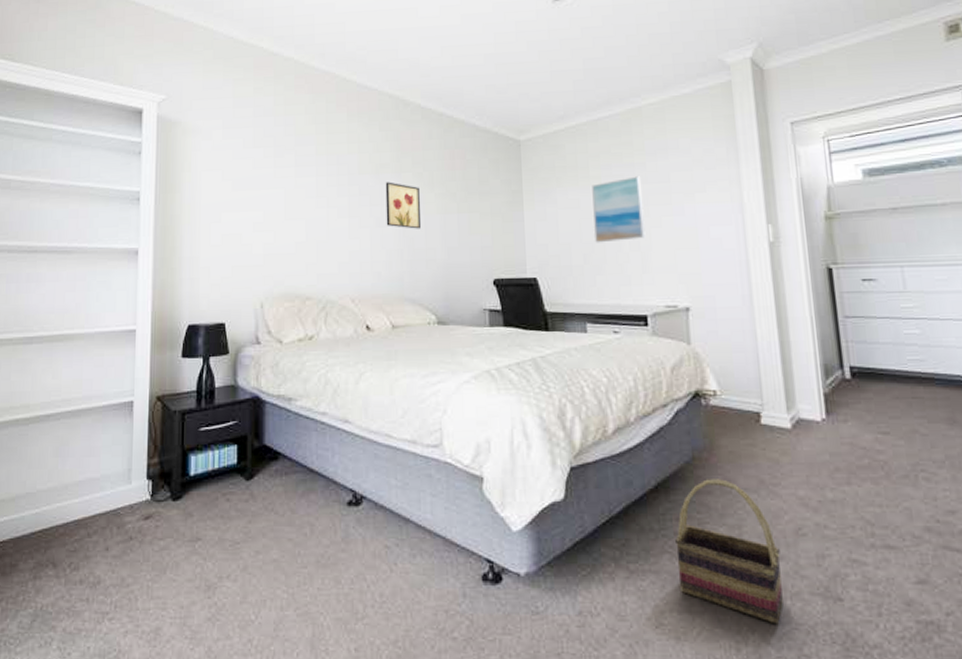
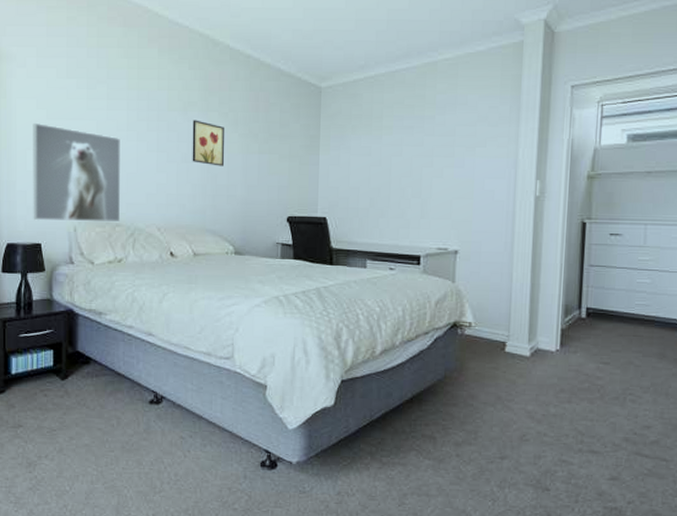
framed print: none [217,194,311,298] -> present [33,122,121,223]
wall art: present [592,176,646,243] -> none [382,128,429,189]
basket: present [675,479,783,625] -> none [421,394,506,507]

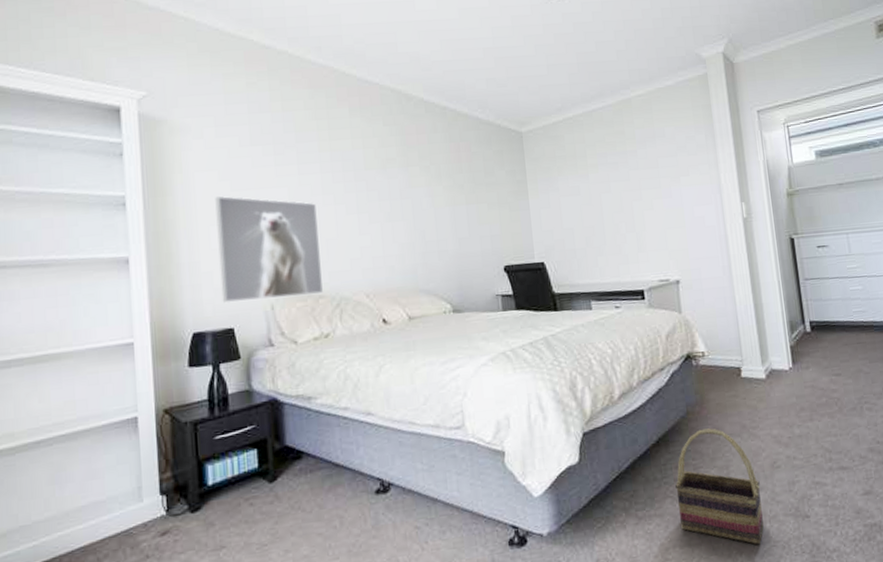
wall art: present [192,120,225,166] -> none [393,176,432,222]
basket: none [421,394,506,507] -> present [675,428,764,545]

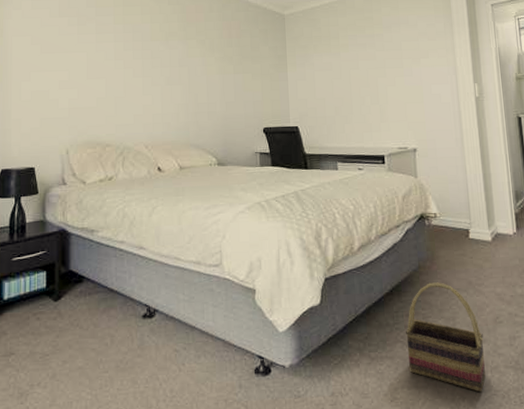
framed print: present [215,195,324,303] -> none [27,57,111,146]

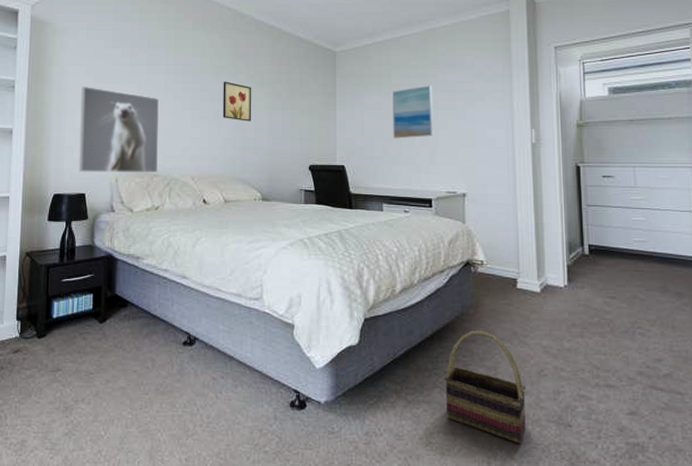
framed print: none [27,57,111,146] -> present [78,86,159,173]
wall art: none [174,47,204,87] -> present [223,81,252,122]
wall art: none [341,45,383,98] -> present [393,85,434,139]

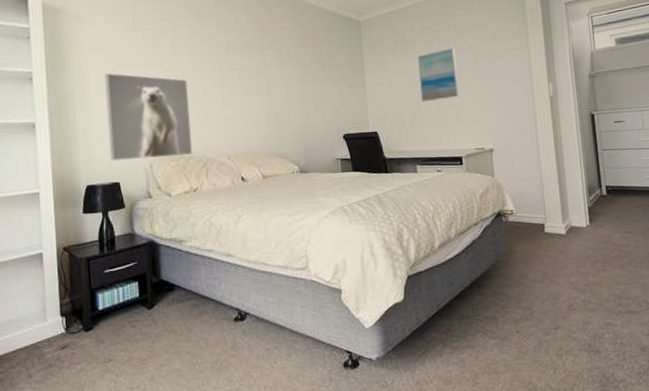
wall art: present [223,81,252,122] -> none [251,57,283,97]
basket: present [445,330,526,444] -> none [485,275,561,374]

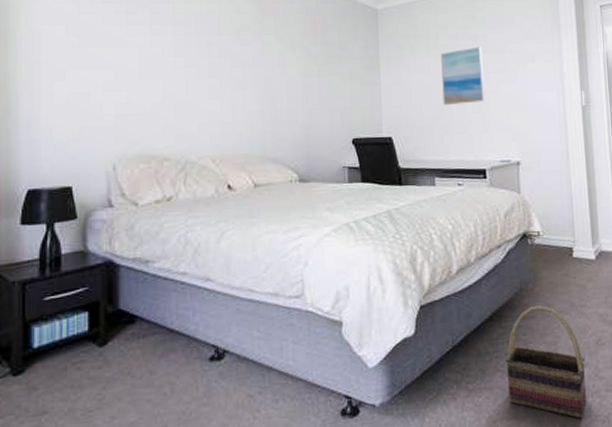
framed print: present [104,72,193,162] -> none [61,51,169,161]
basket: none [485,275,561,374] -> present [506,305,586,419]

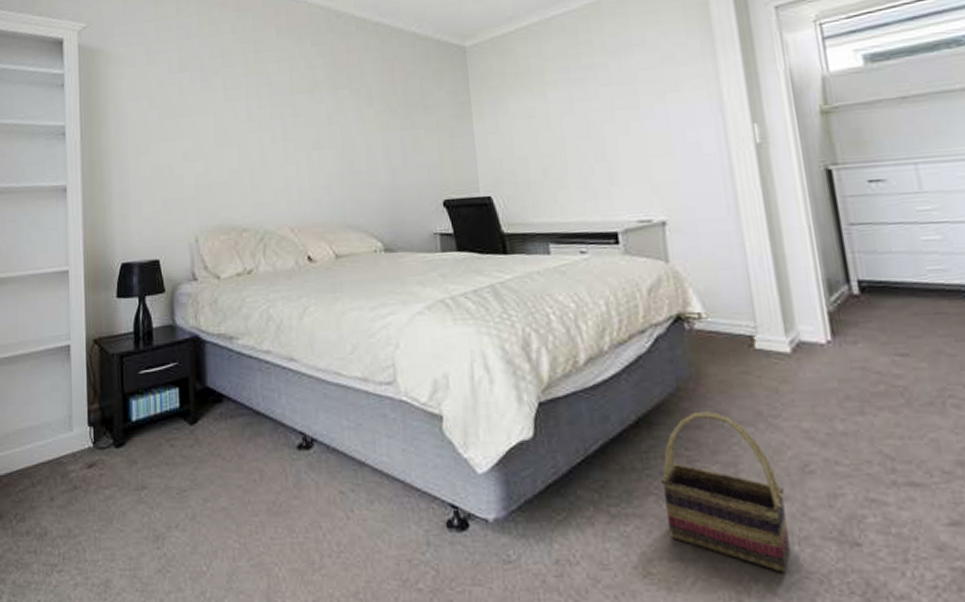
wall art: present [441,47,486,106] -> none [548,78,612,155]

